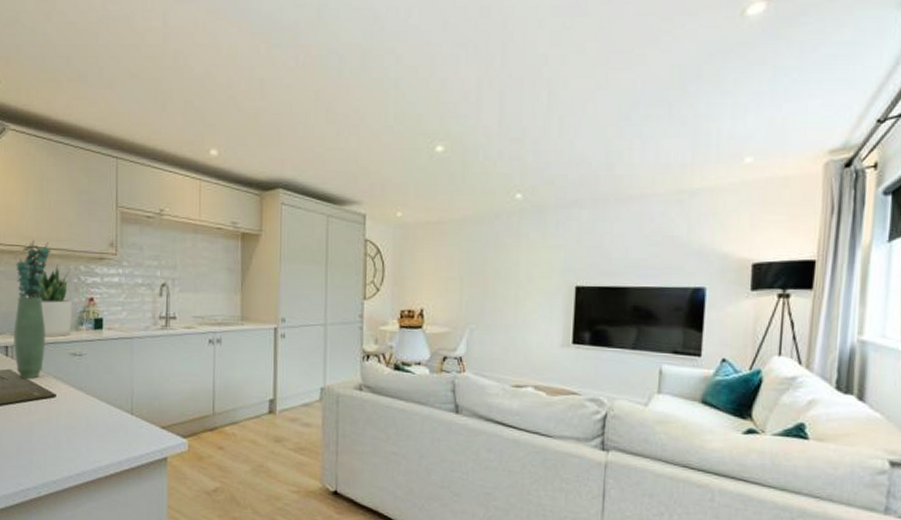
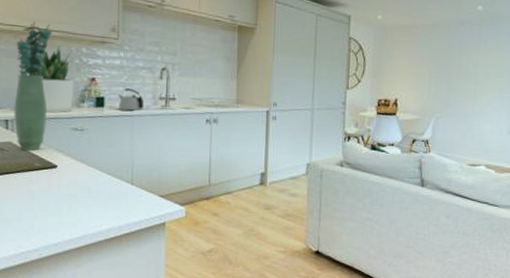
kettle: none [117,308,144,333] -> present [118,88,144,112]

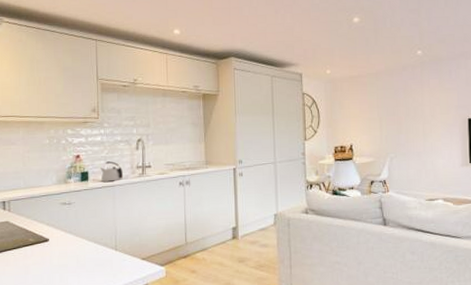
vase: present [14,21,53,151] -> none [10,111,42,228]
planter: present [32,46,73,114] -> none [25,130,61,192]

